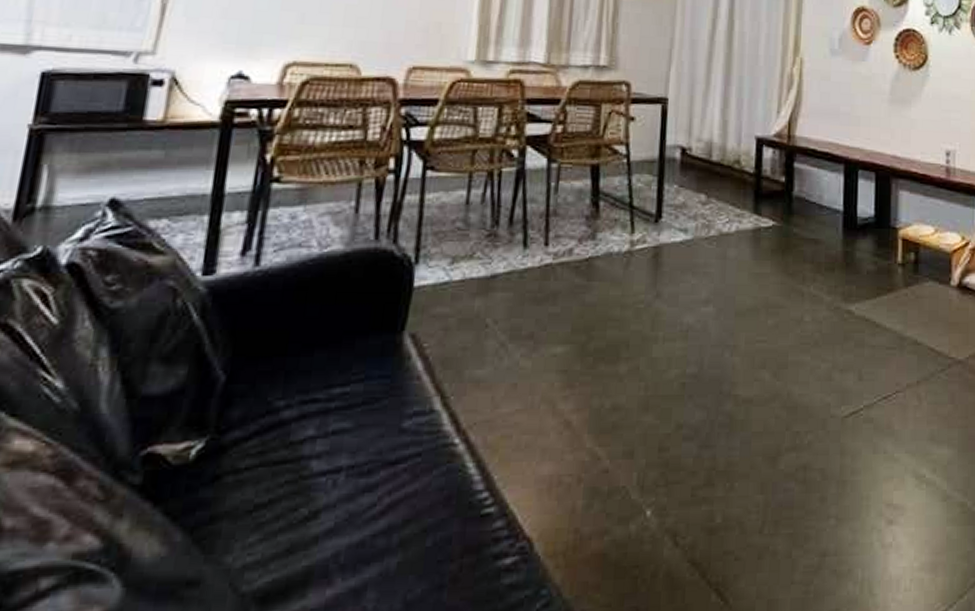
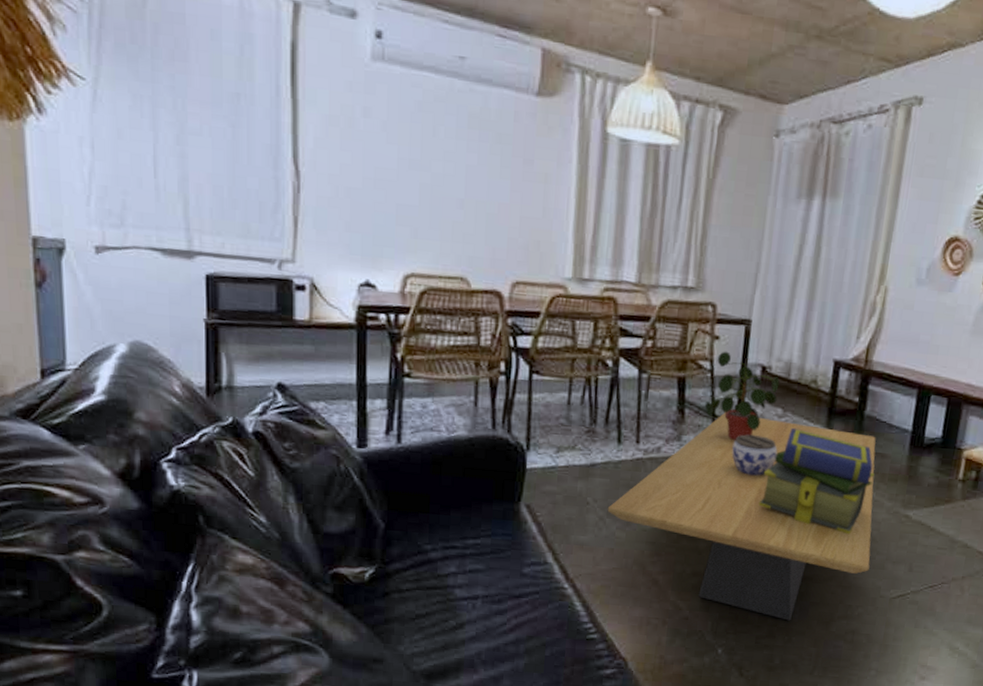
coffee table: none [509,202,815,461] -> present [607,412,876,621]
potted plant: none [622,133,701,236] -> present [705,351,780,441]
jar: none [653,226,703,276] -> present [732,434,778,476]
stack of books: none [685,215,810,340] -> present [758,427,875,535]

